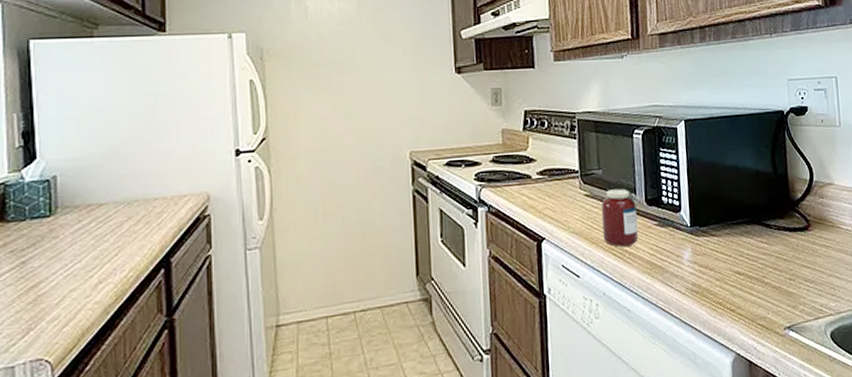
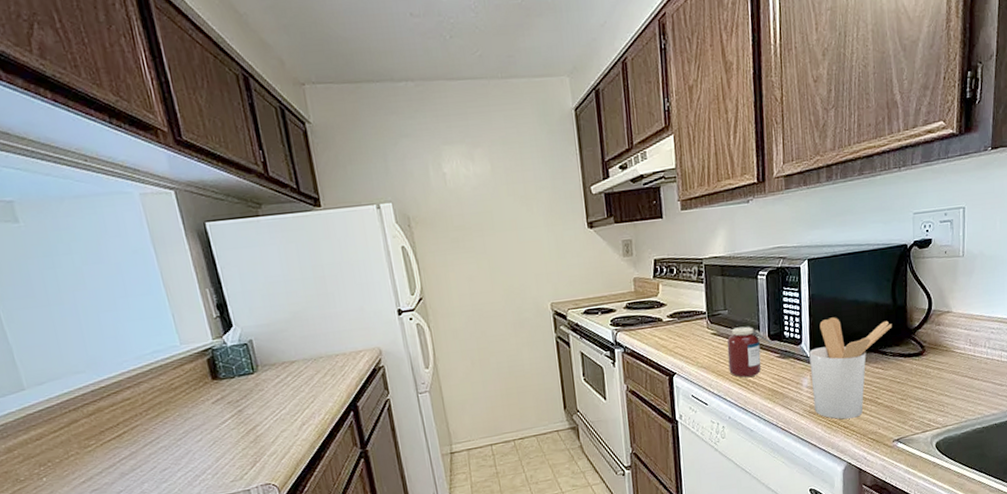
utensil holder: none [689,183,775,301] -> present [809,317,892,419]

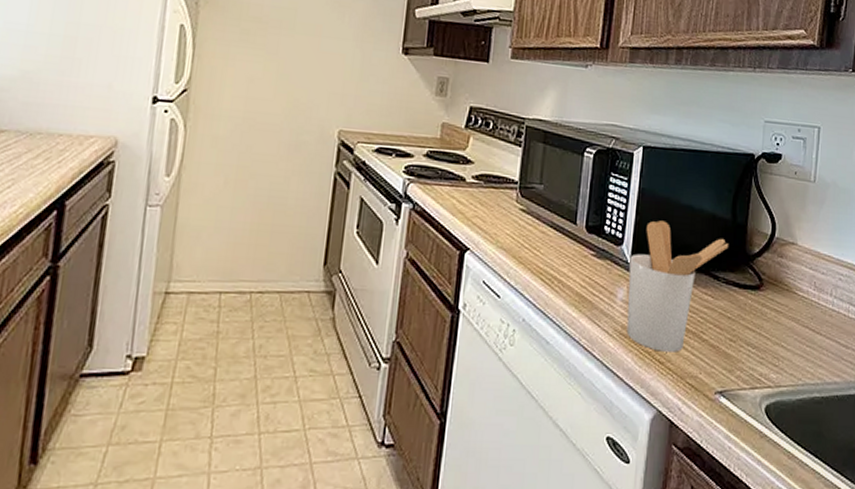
jar: present [727,326,776,378] -> none [533,208,593,273]

